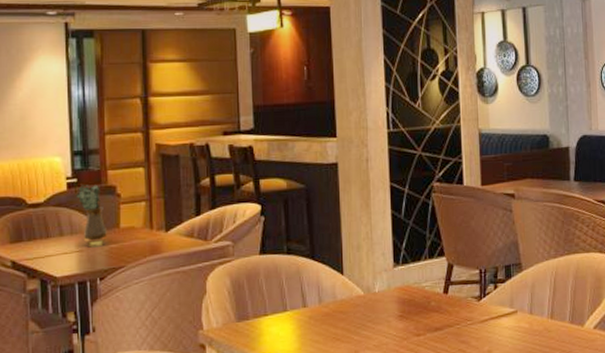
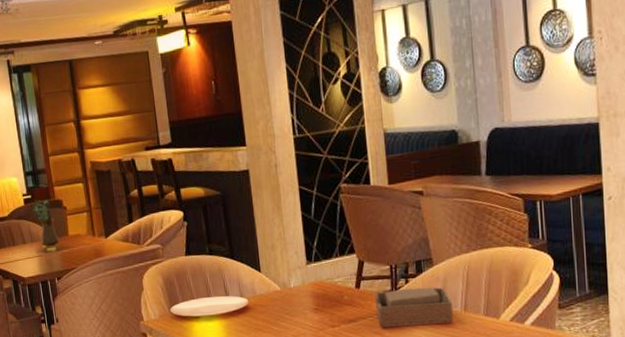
plate: none [236,301,328,326] -> present [170,296,249,318]
napkin holder: none [463,293,541,337] -> present [375,287,454,328]

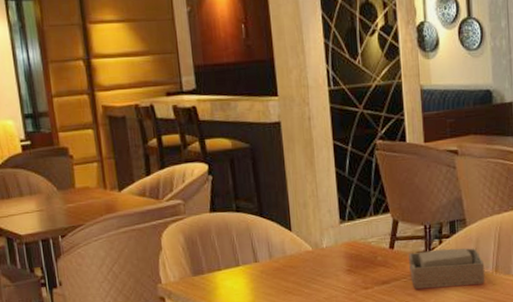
vase: present [32,199,60,253] -> none [31,146,65,207]
plate: present [170,296,249,318] -> none [191,256,279,280]

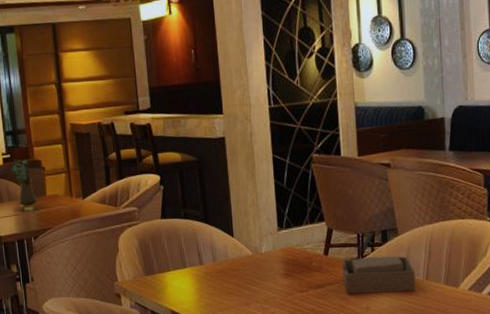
vase: none [31,146,65,207] -> present [11,159,38,212]

